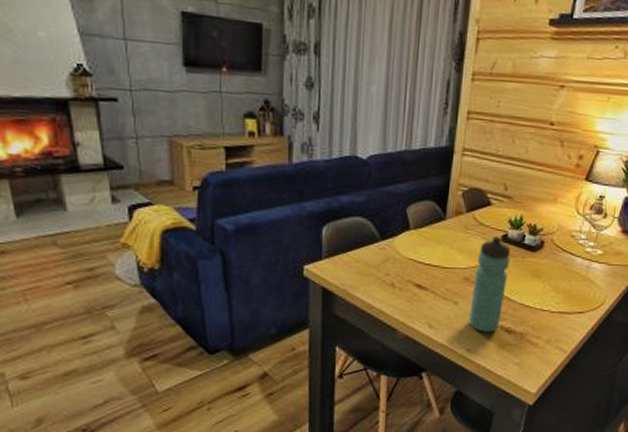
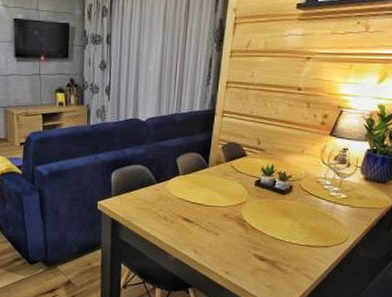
water bottle: present [469,236,511,333] -> none [227,181,263,259]

